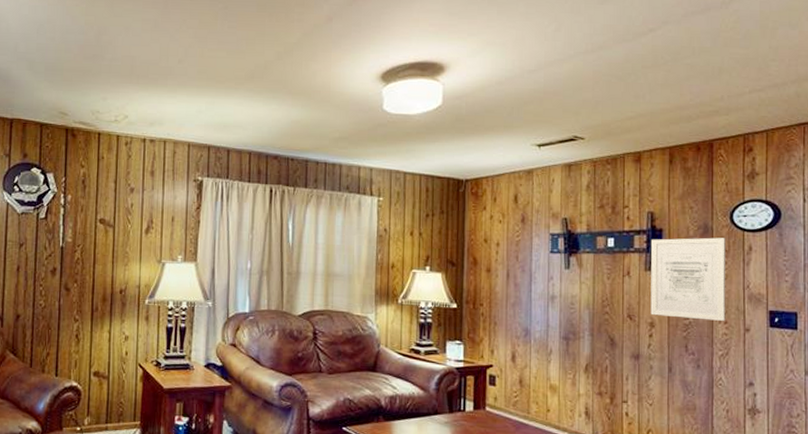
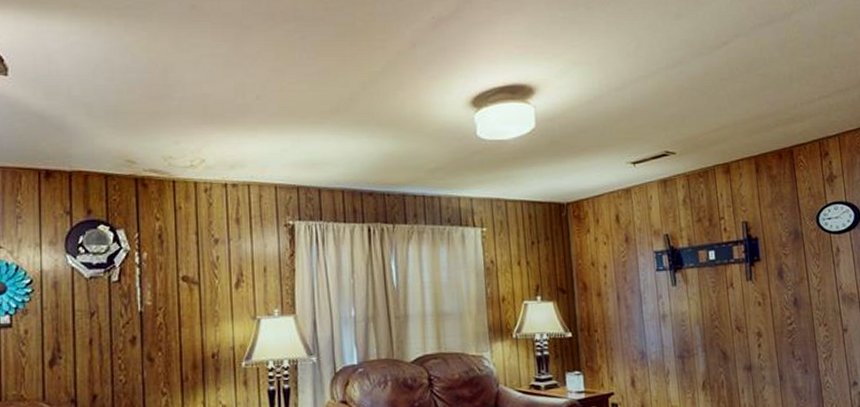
wall art: present [650,237,726,321] -> none [749,241,825,325]

